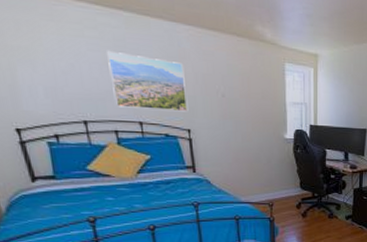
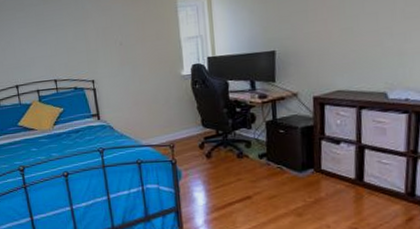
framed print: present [107,50,189,112] -> none [31,22,92,70]

